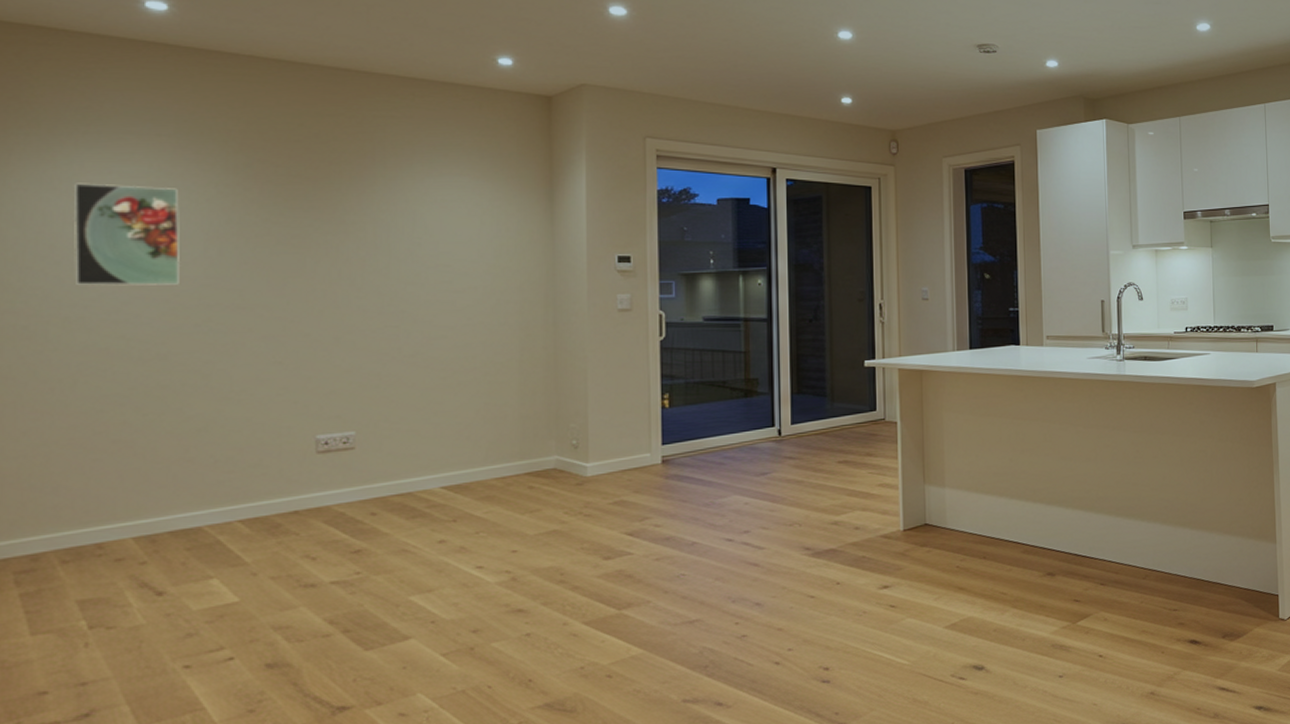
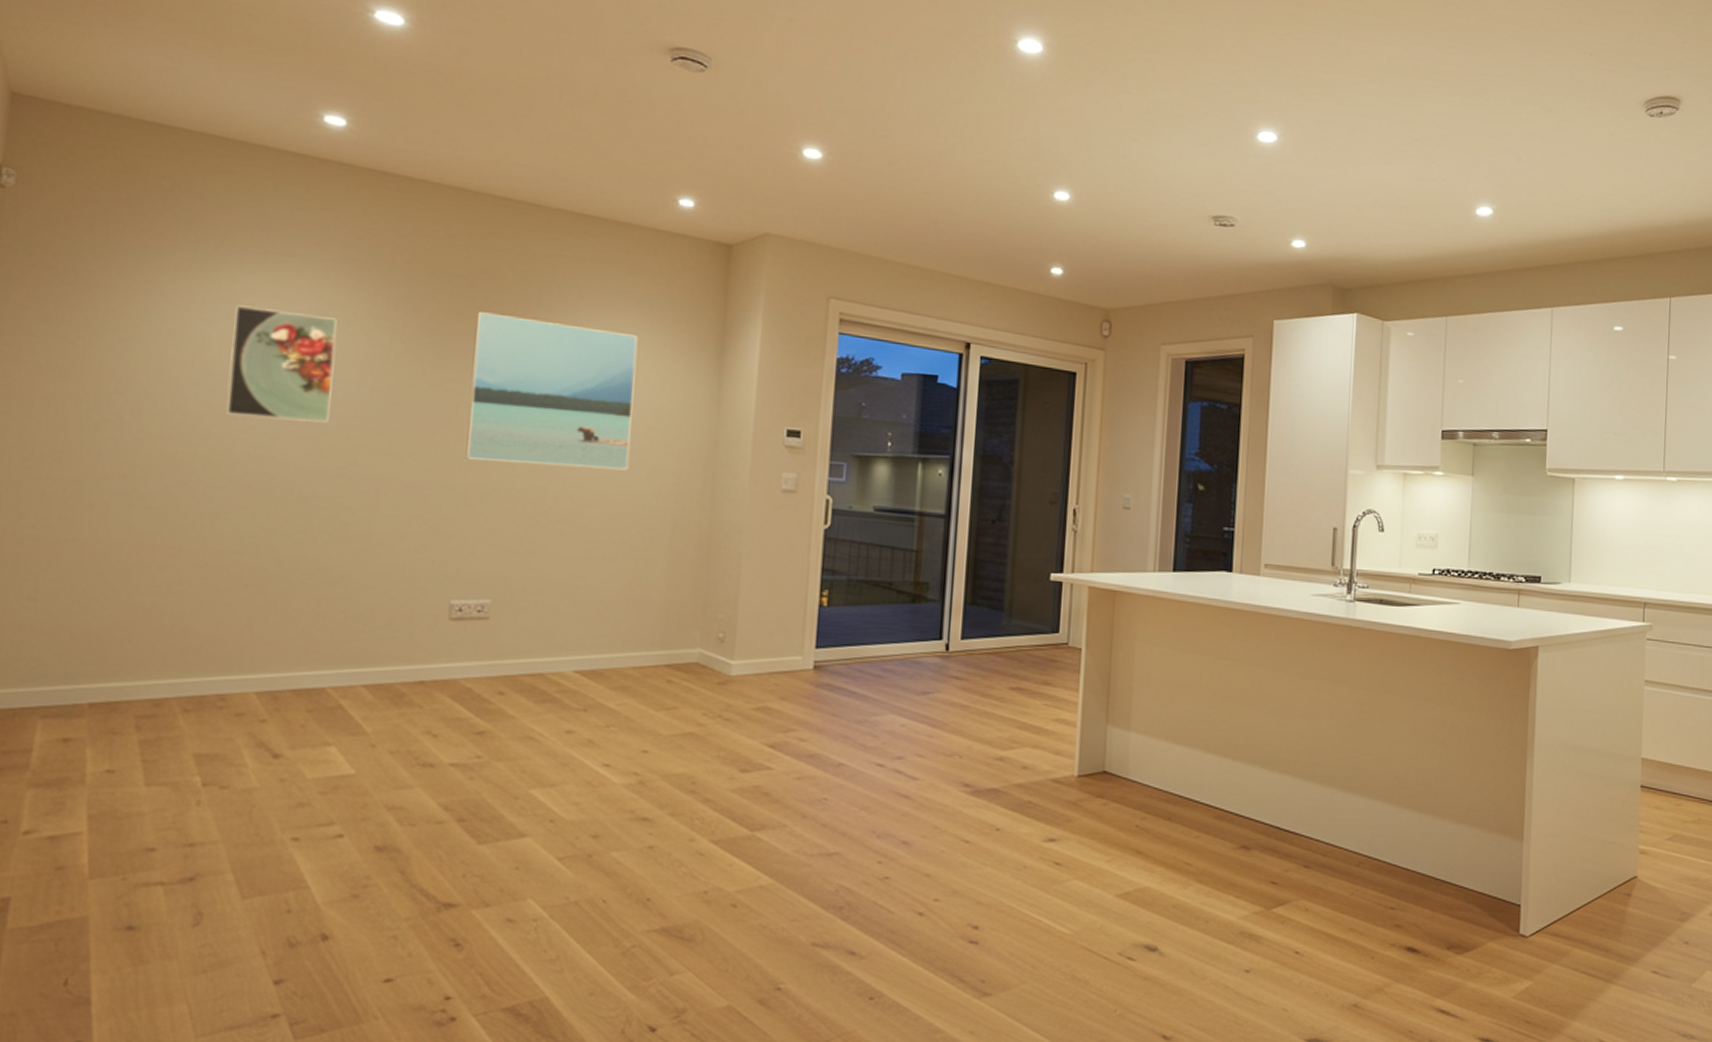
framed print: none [315,172,474,307] -> present [465,312,639,471]

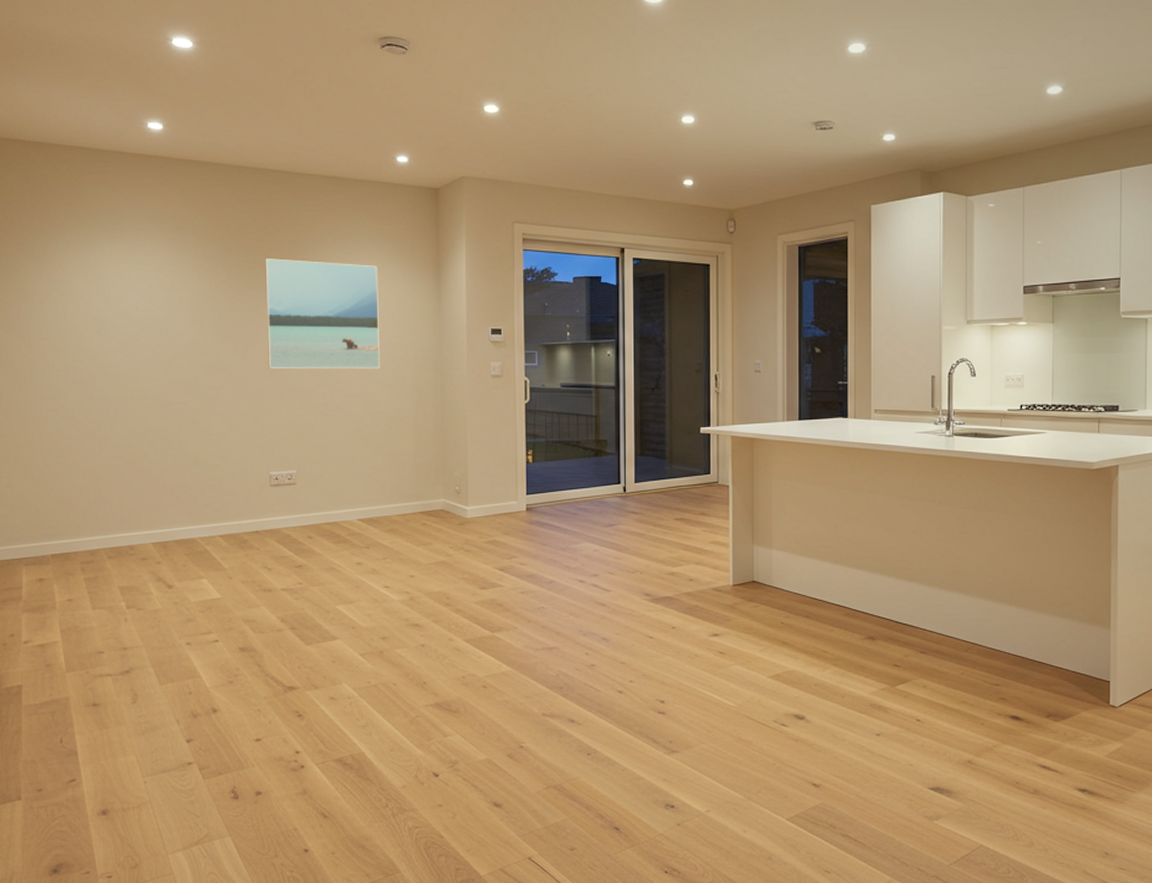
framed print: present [226,305,337,423] -> none [108,269,176,350]

